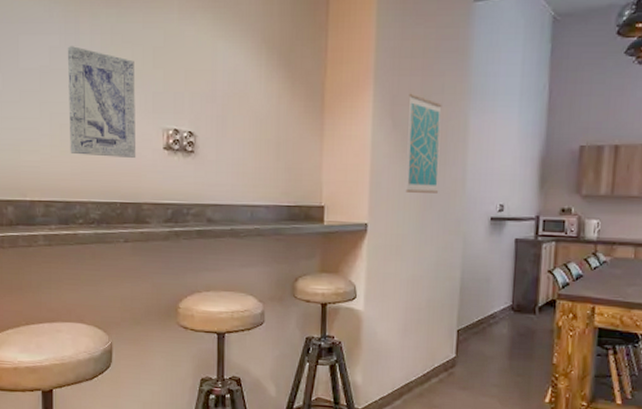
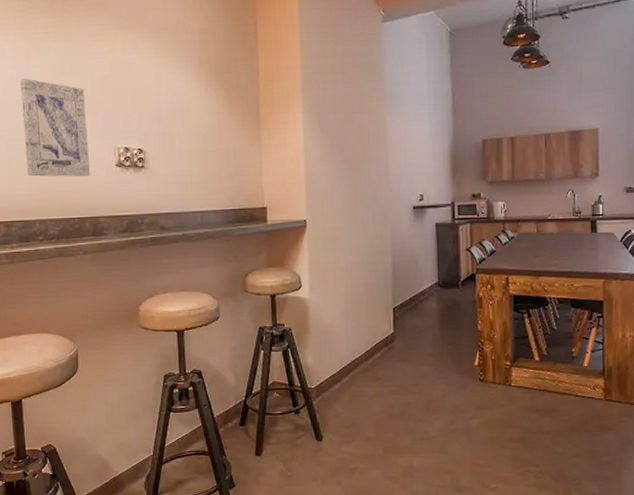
wall art: present [405,93,442,193] -> none [333,103,367,190]

